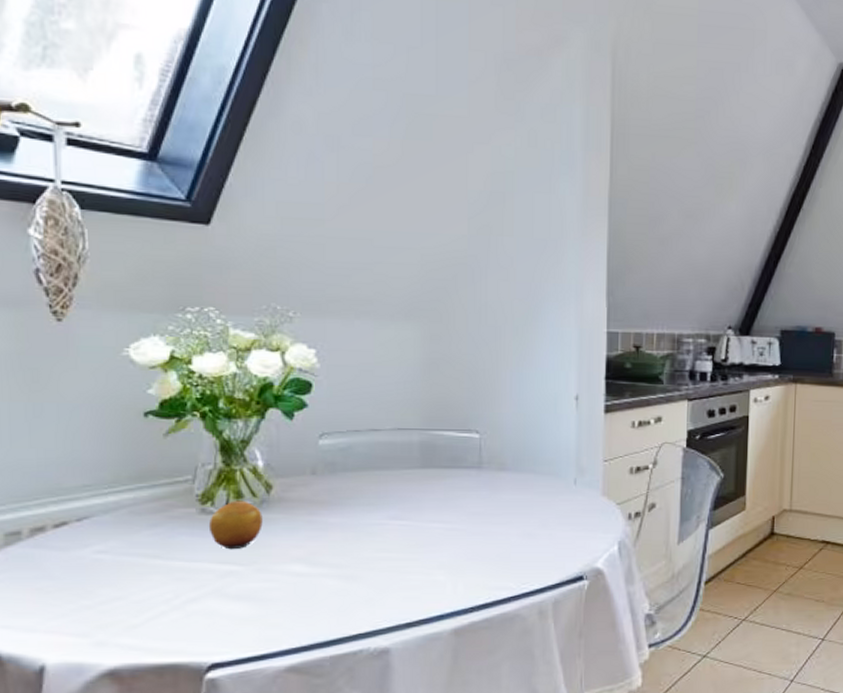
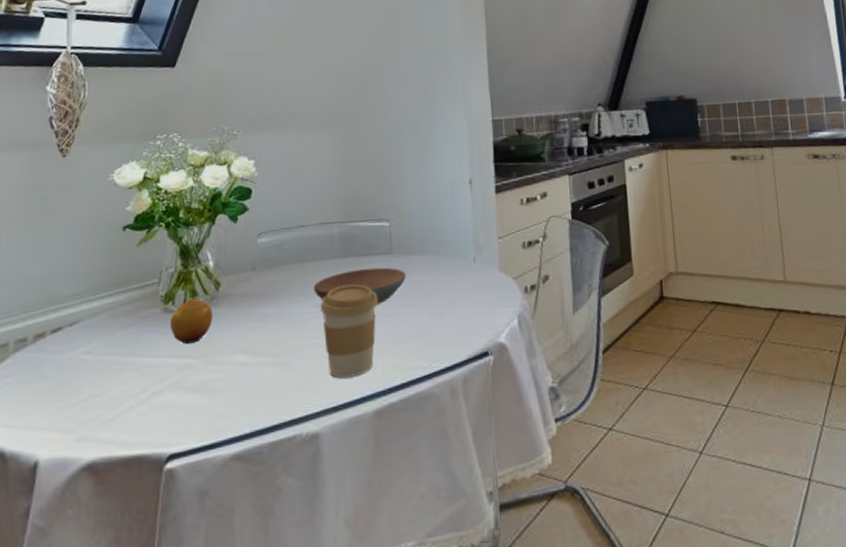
bowl: none [386,482,496,521] -> present [313,267,406,304]
coffee cup: none [394,498,462,595] -> present [320,284,378,378]

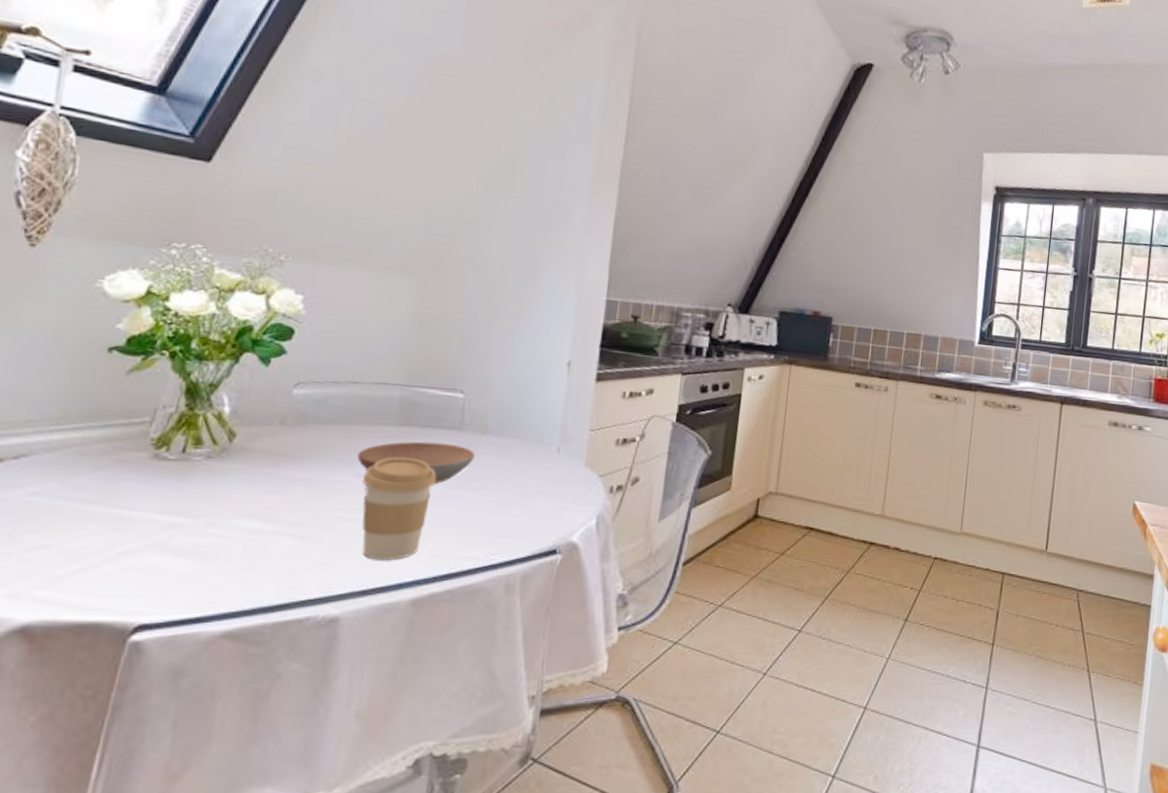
fruit: present [169,298,213,345] -> none [159,447,221,500]

